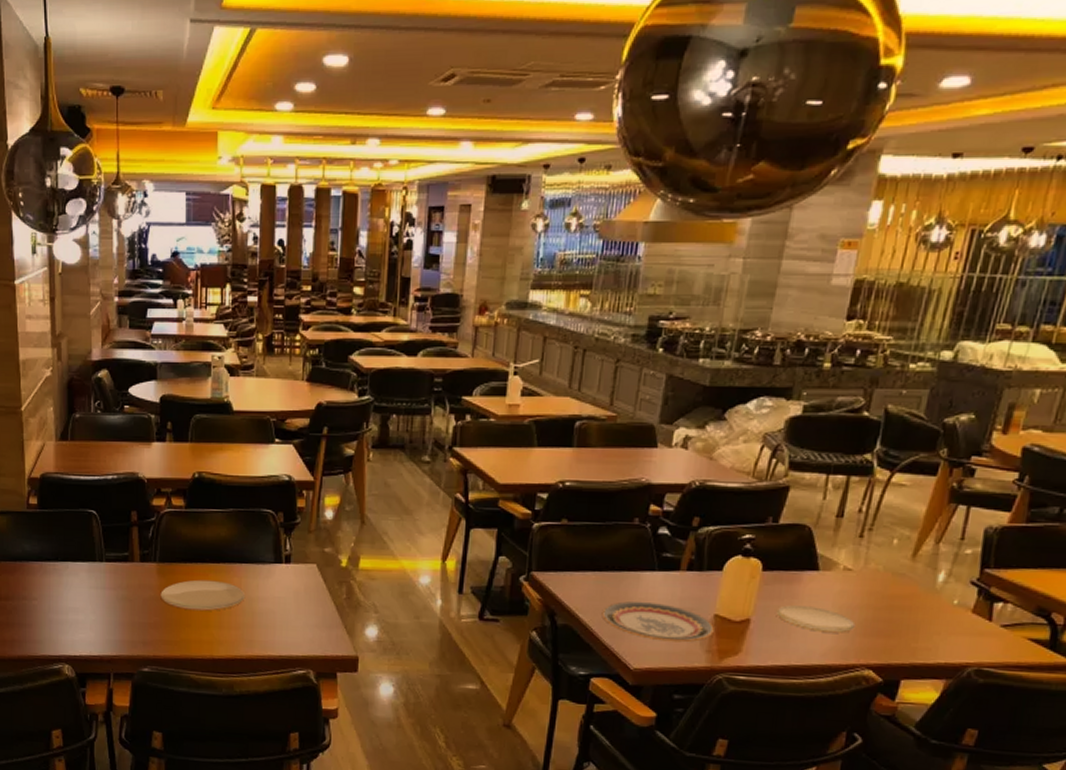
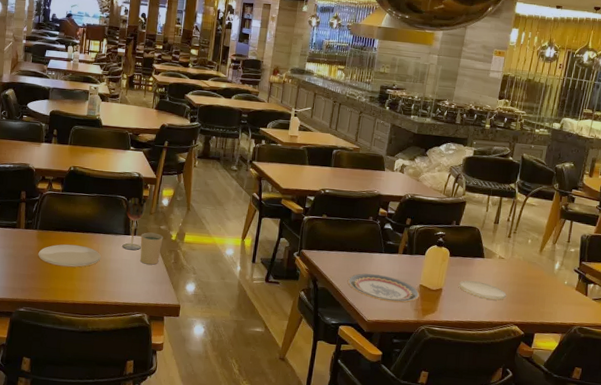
wineglass: none [273,510,302,584] -> present [122,197,146,251]
cup: none [297,558,329,603] -> present [140,232,163,265]

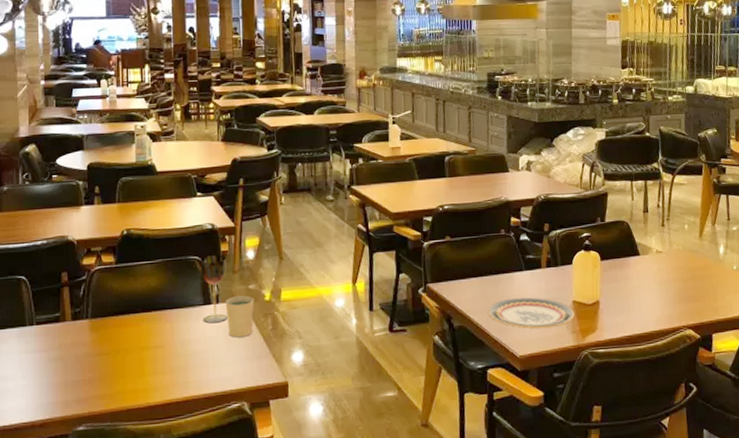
plate: present [38,244,102,268] -> none [93,328,178,362]
plate: present [458,280,507,301] -> none [616,284,673,305]

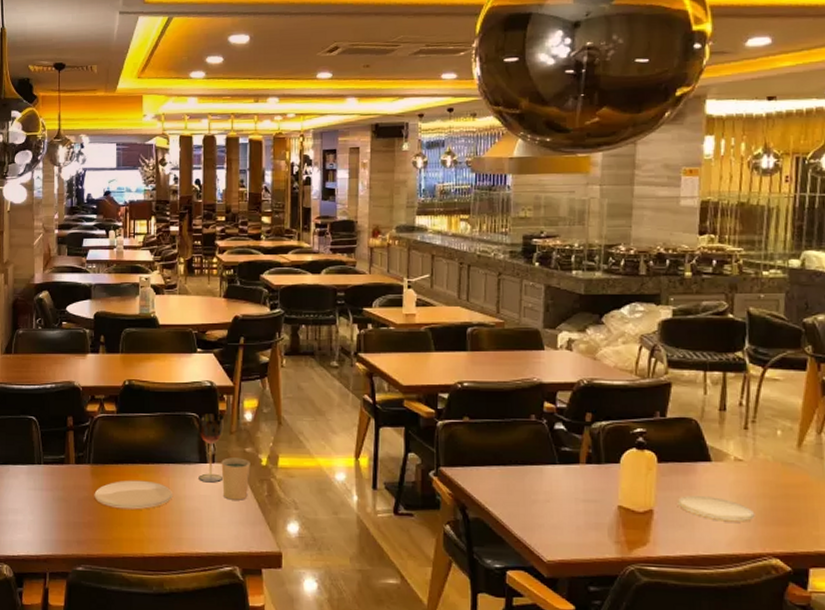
plate: none [93,328,178,362] -> present [94,480,173,511]
plate: present [487,297,575,329] -> none [510,494,620,534]
plate: none [616,284,673,305] -> present [677,496,756,523]

